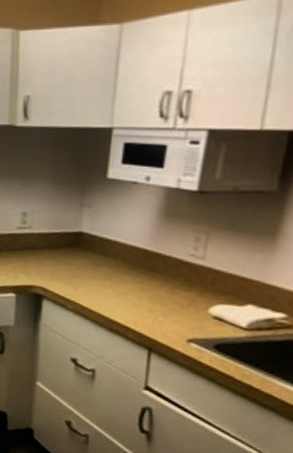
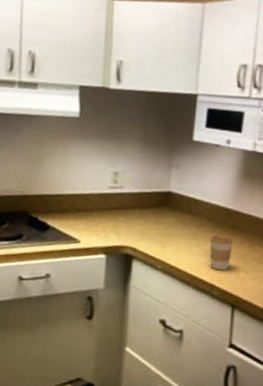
coffee cup: none [124,275,152,314] -> present [209,233,234,271]

